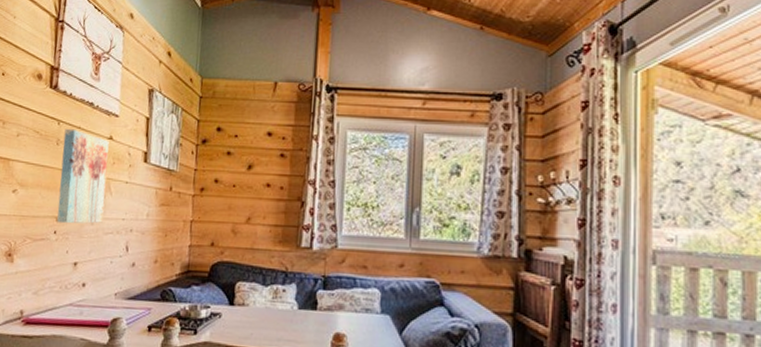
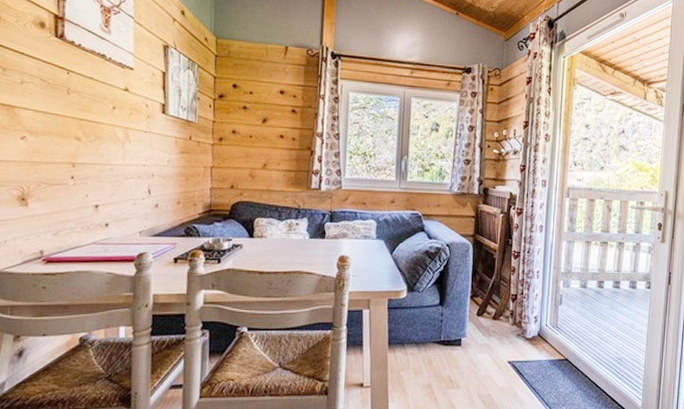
wall art: present [57,128,109,224] -> none [73,78,125,170]

